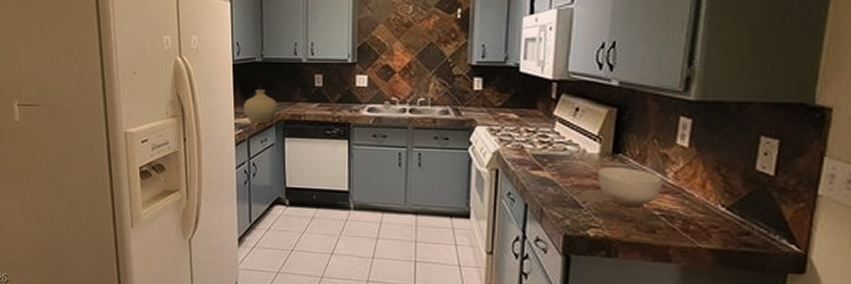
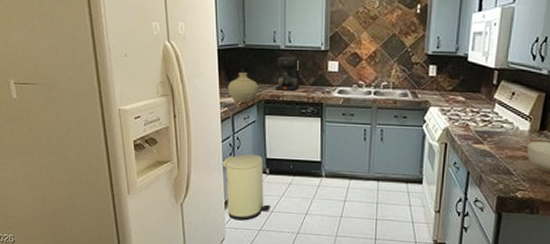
pedal bin: none [237,181,290,261] -> present [223,153,271,221]
coffee maker: none [297,70,324,109] -> present [276,56,300,91]

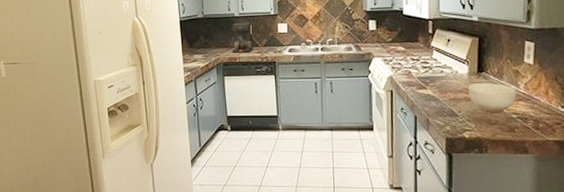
pedal bin: present [223,153,271,221] -> none [188,112,233,177]
ceramic jug: present [228,73,258,103] -> none [190,40,217,67]

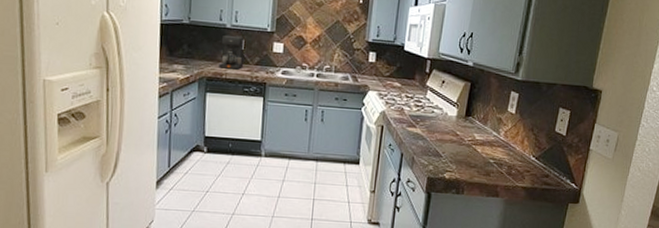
bowl: present [467,83,518,113] -> none [454,126,498,157]

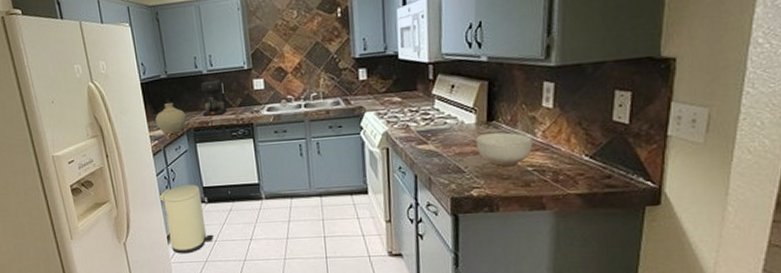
pedal bin: none [157,131,206,201] -> present [160,184,214,254]
ceramic jug: none [168,48,201,80] -> present [155,103,187,134]
bowl: none [454,126,498,157] -> present [475,132,535,167]

